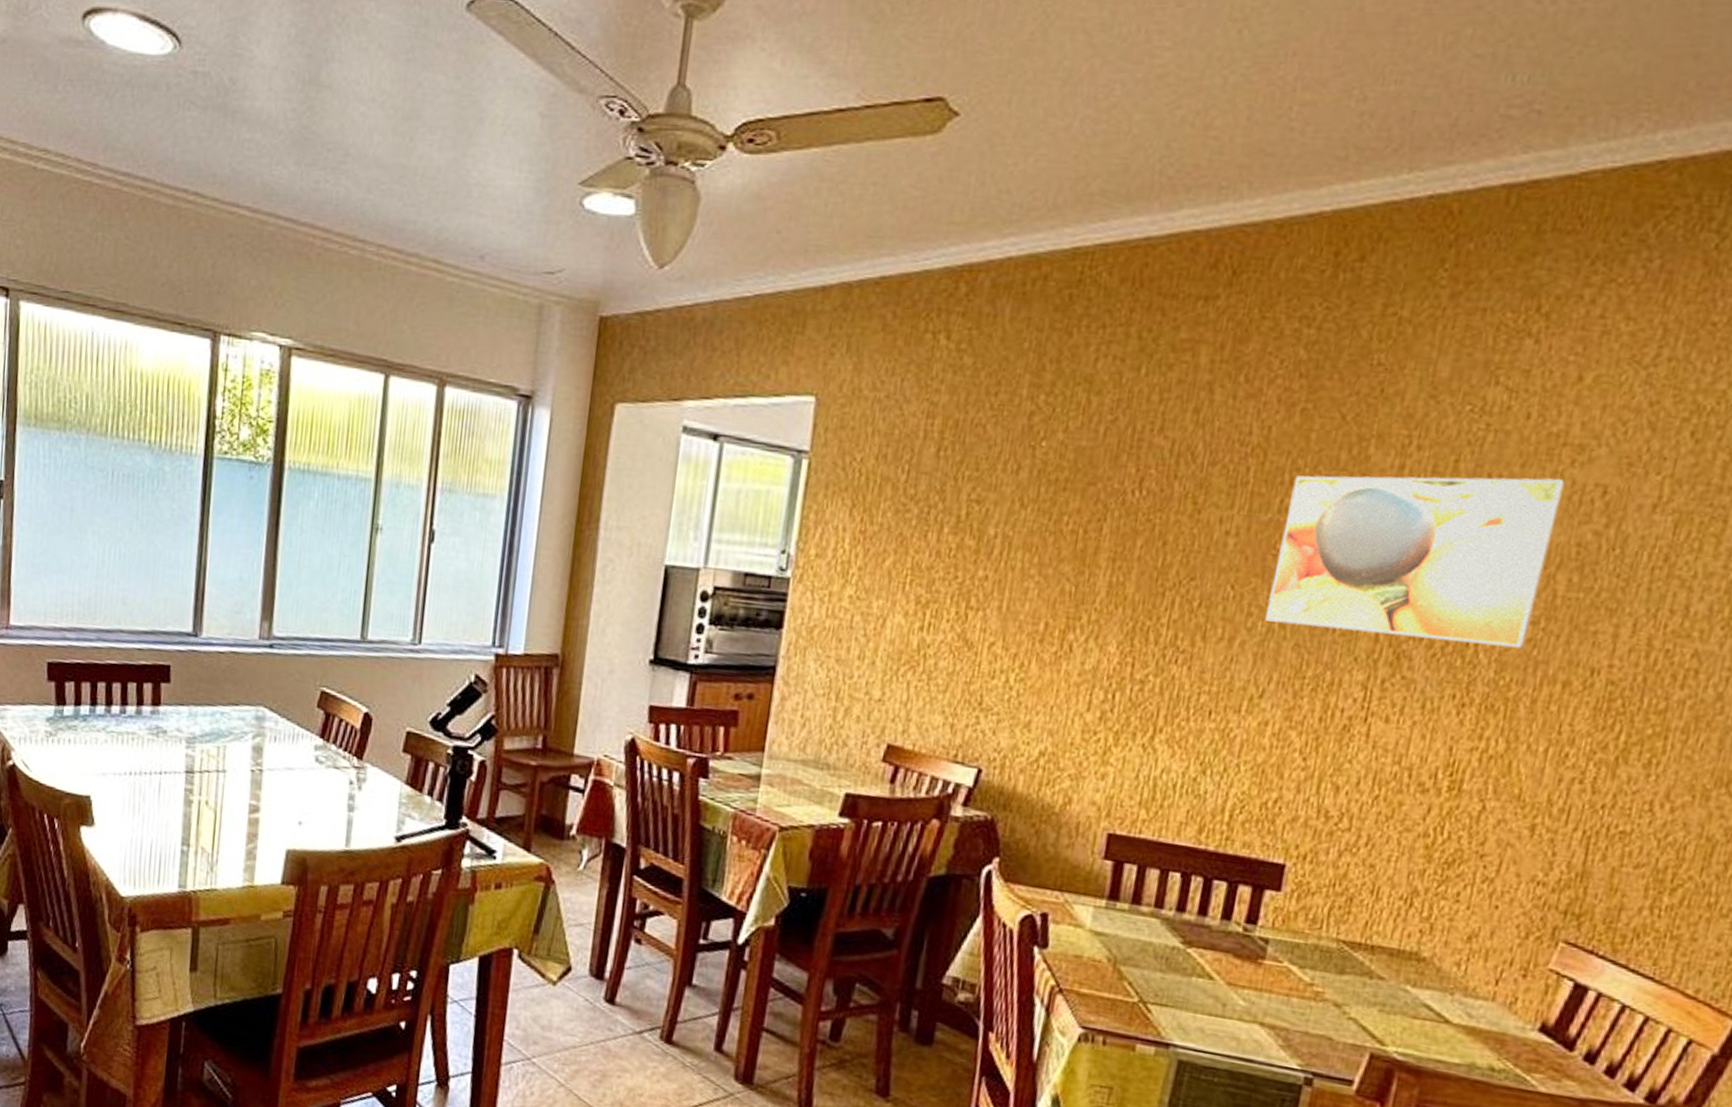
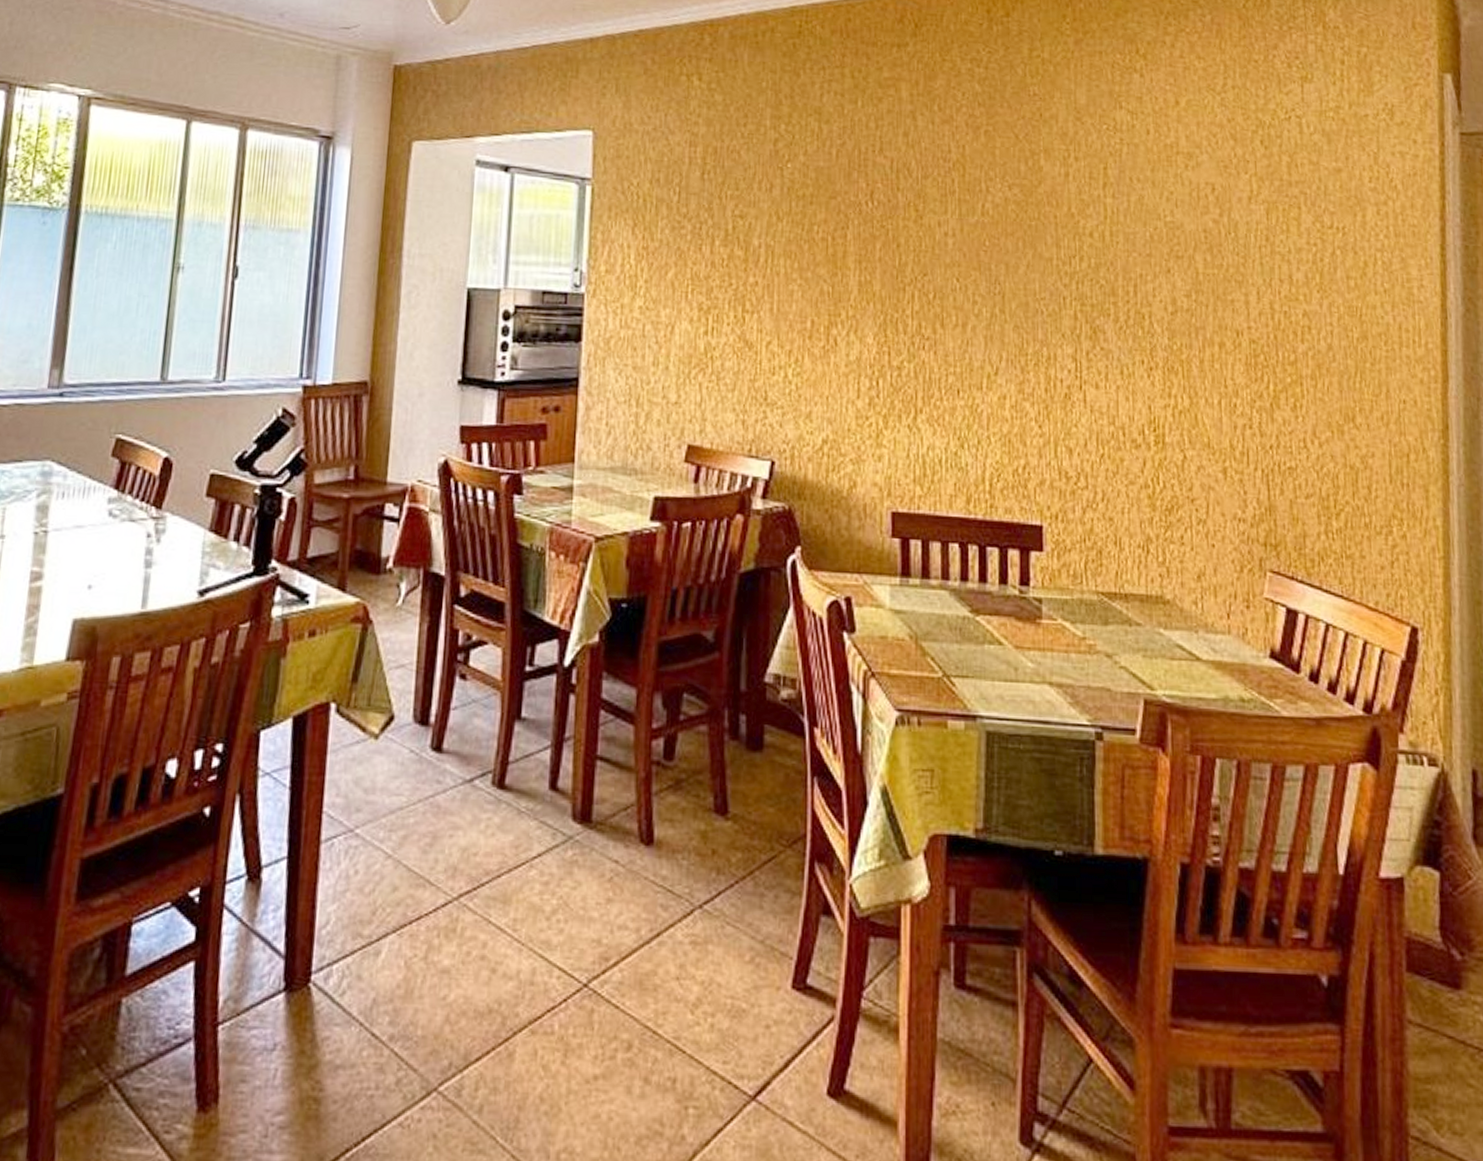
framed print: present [1265,475,1566,648] -> none [988,179,1186,318]

